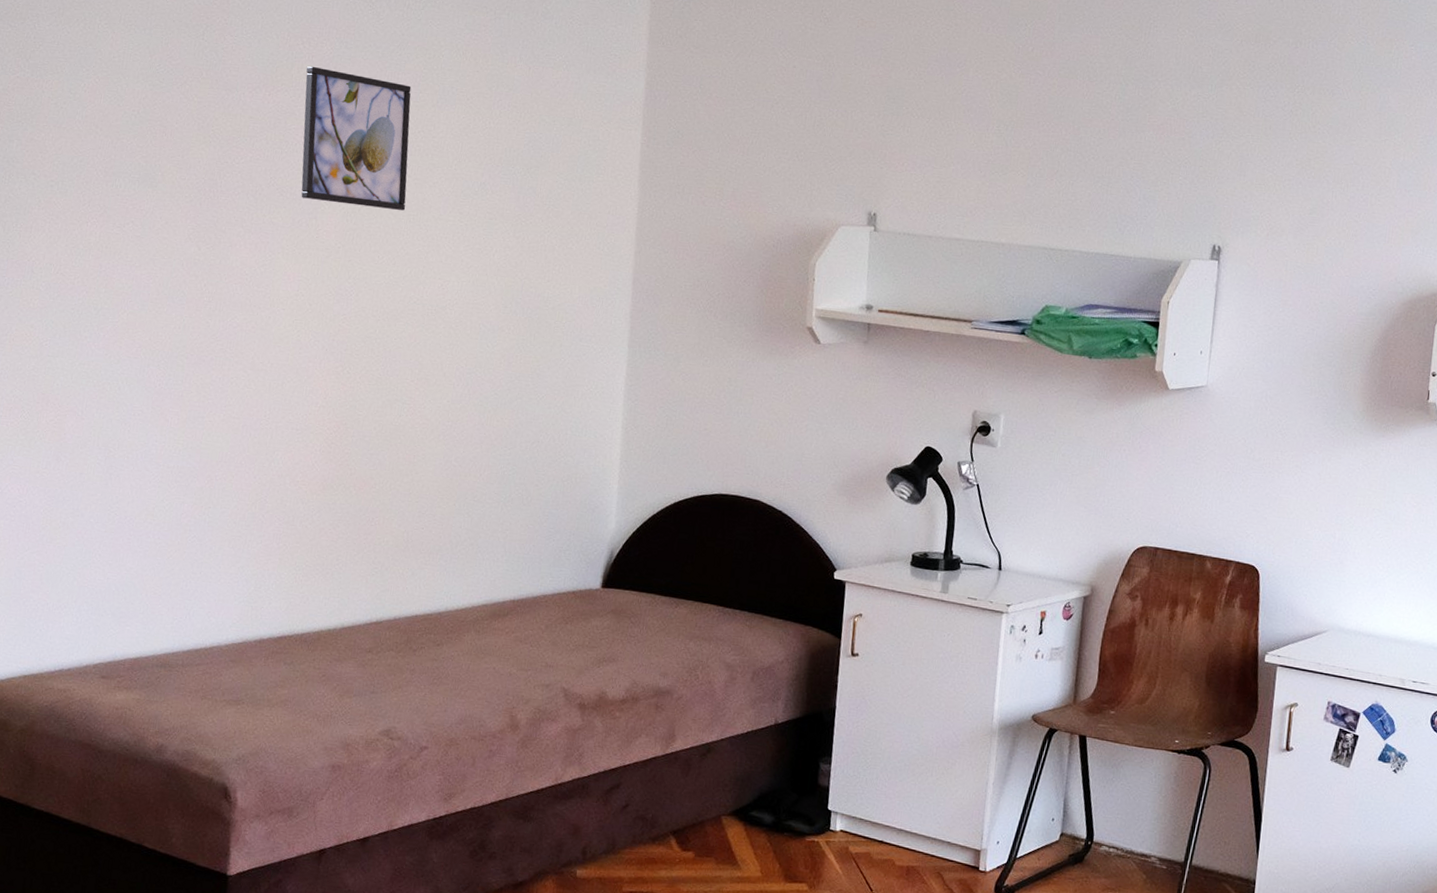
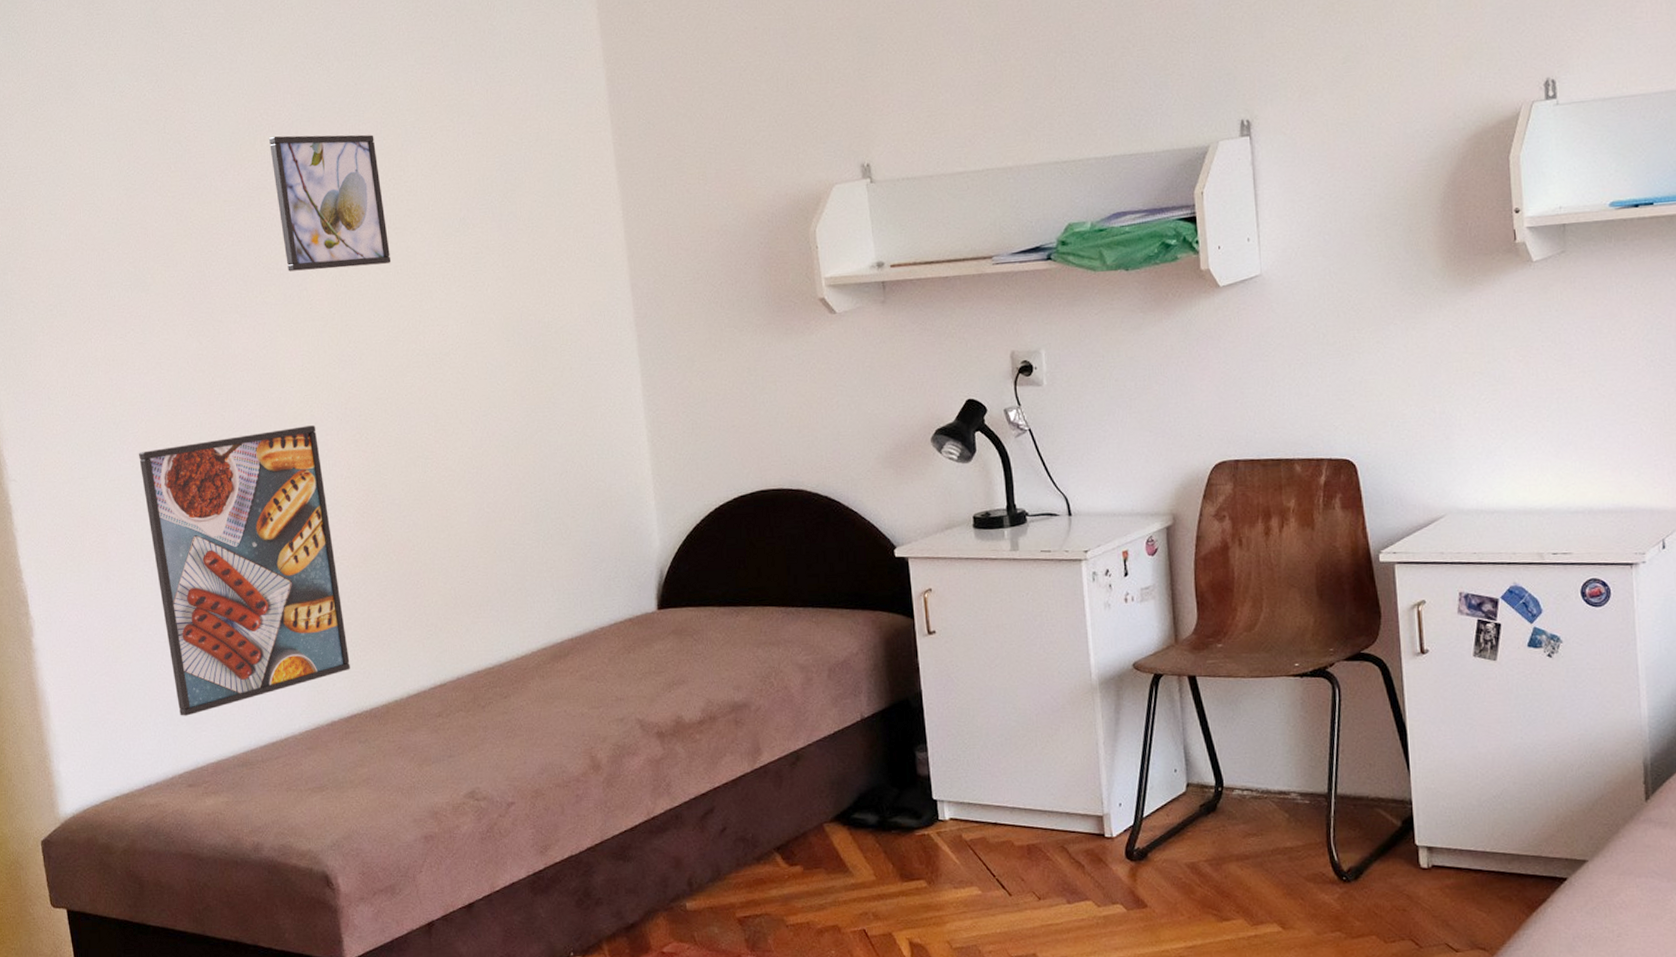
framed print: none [106,341,300,609] -> present [139,425,350,716]

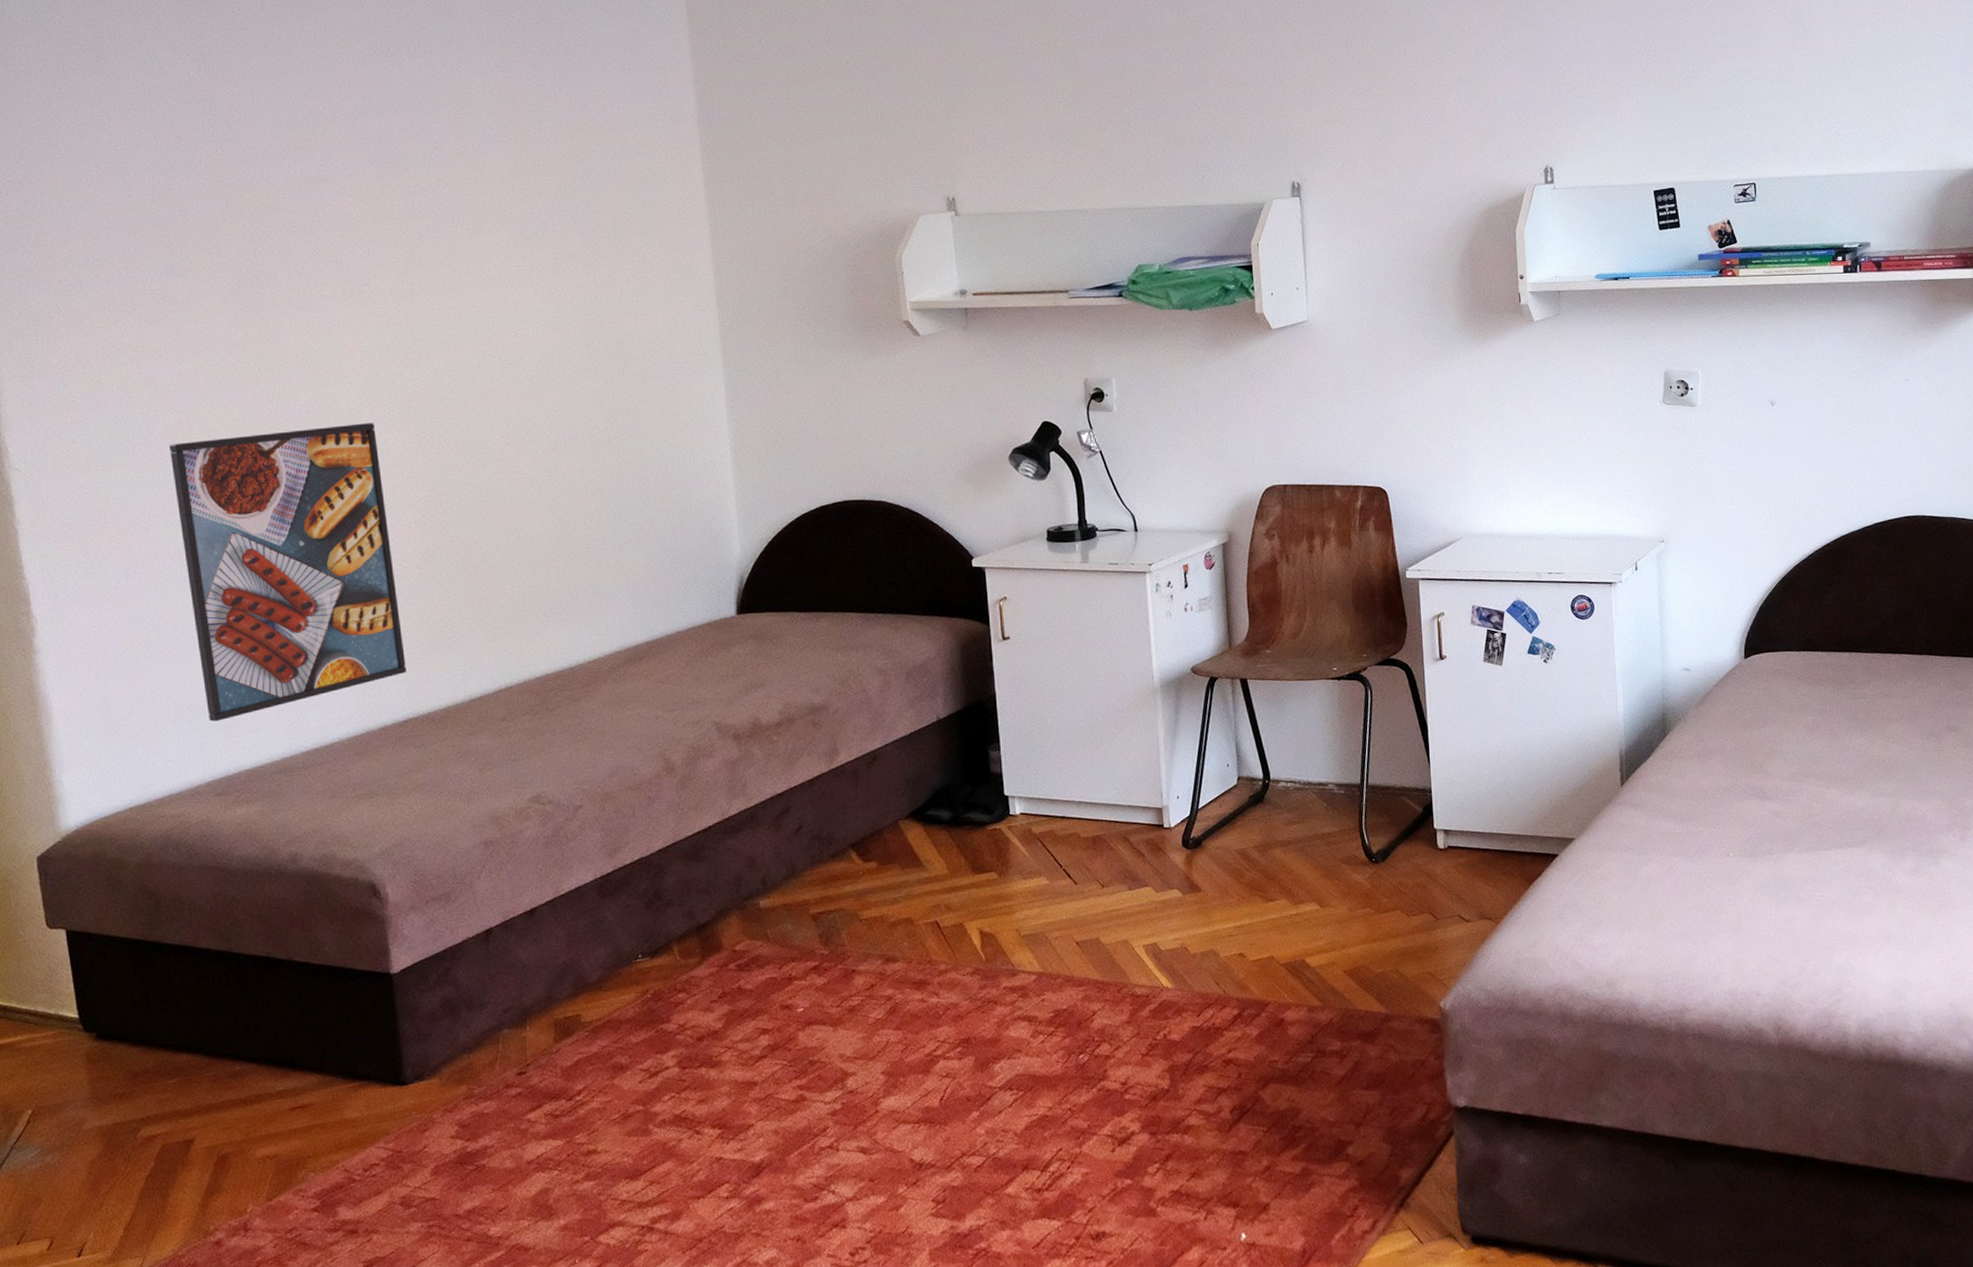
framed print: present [269,134,391,272] -> none [331,127,464,266]

